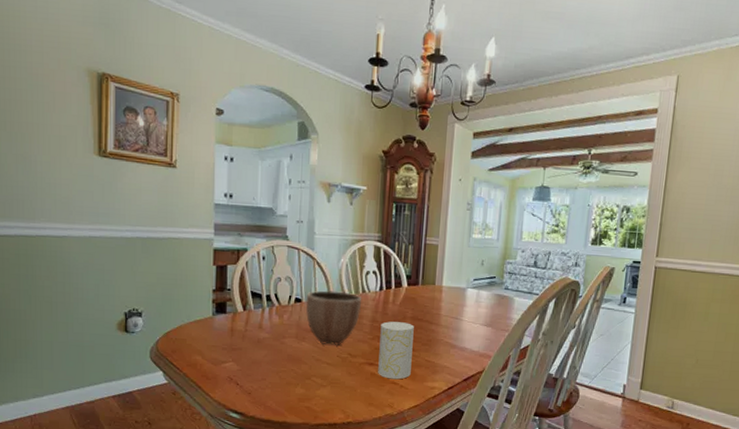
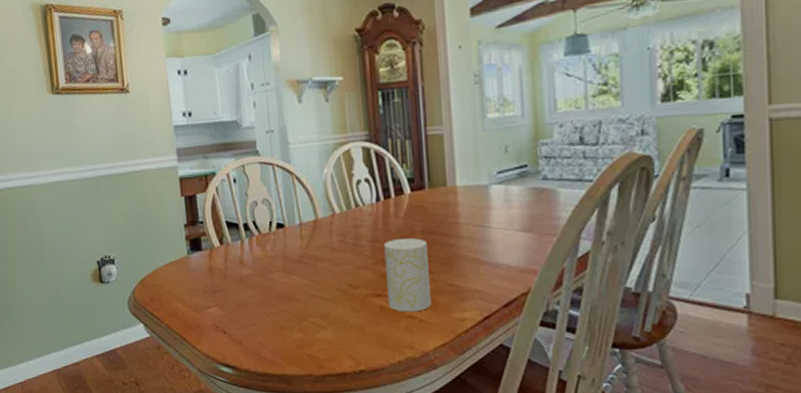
decorative bowl: present [305,290,362,345] -> none [288,209,357,276]

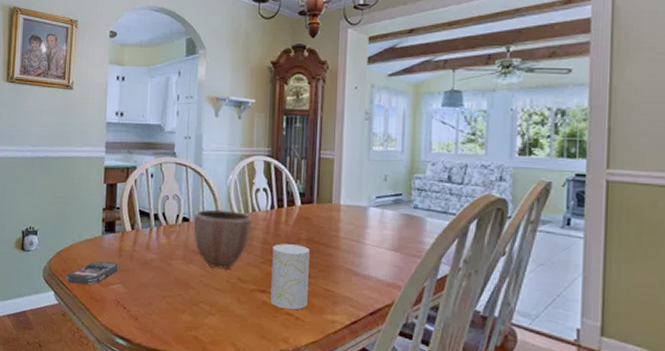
smartphone: none [154,284,213,312] -> present [66,261,120,285]
decorative bowl: none [288,209,357,276] -> present [193,209,252,269]

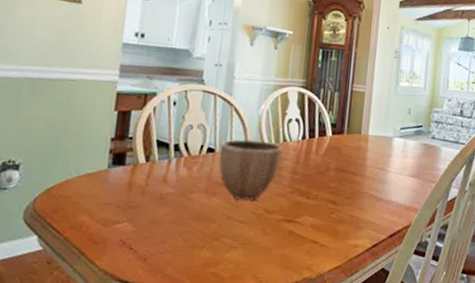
smartphone: present [66,261,120,285] -> none [55,198,128,225]
cup: present [270,244,310,310] -> none [296,173,338,238]

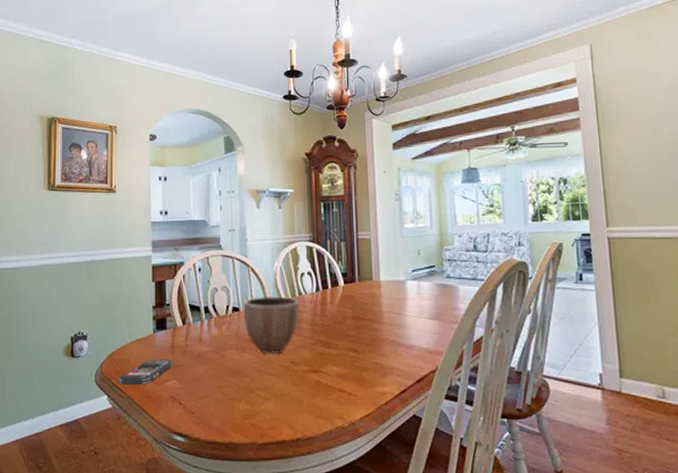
smartphone: none [55,198,128,225] -> present [119,359,174,385]

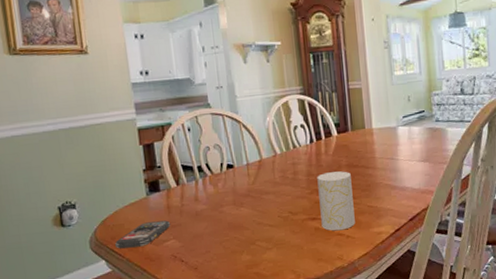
decorative bowl: present [243,296,300,354] -> none [237,150,295,207]
cup: none [321,323,358,387] -> present [317,171,355,231]

